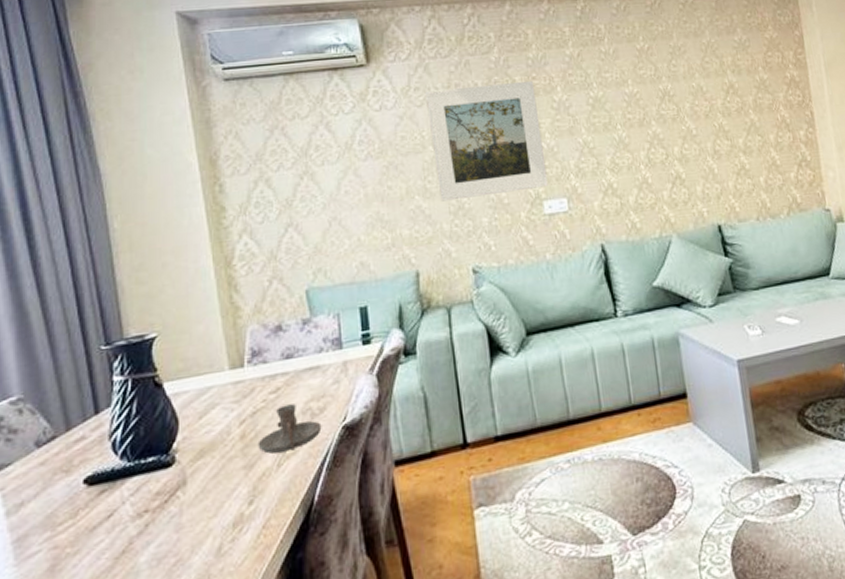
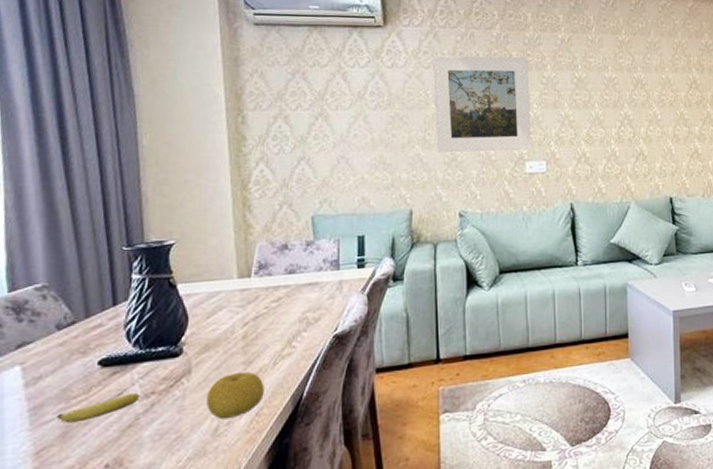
fruit: none [43,513,131,554] -> present [56,393,139,423]
fruit: none [206,477,270,536] -> present [206,371,264,419]
candle holder: present [257,404,322,454] -> none [257,313,315,353]

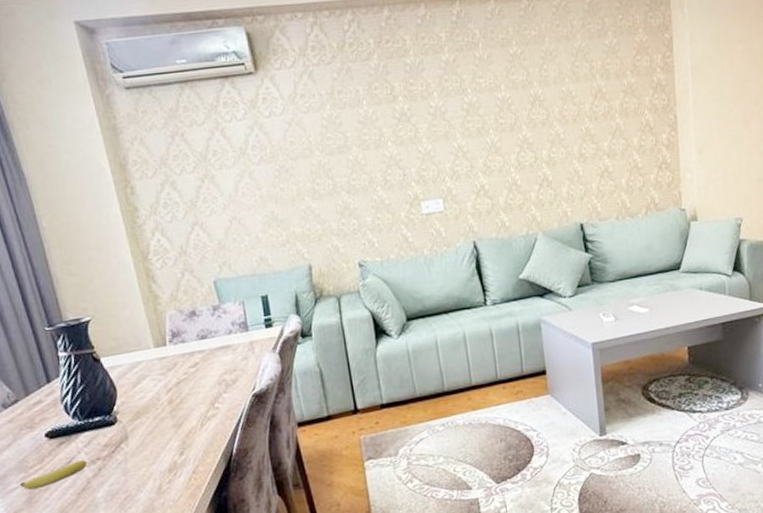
fruit: present [206,371,264,419] -> none [146,434,197,479]
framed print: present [432,55,531,153] -> none [310,86,425,202]

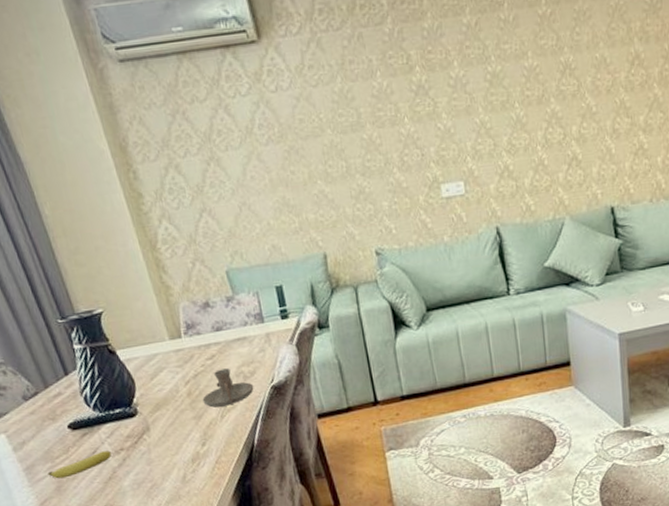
candle holder: none [183,376,236,416] -> present [202,368,254,408]

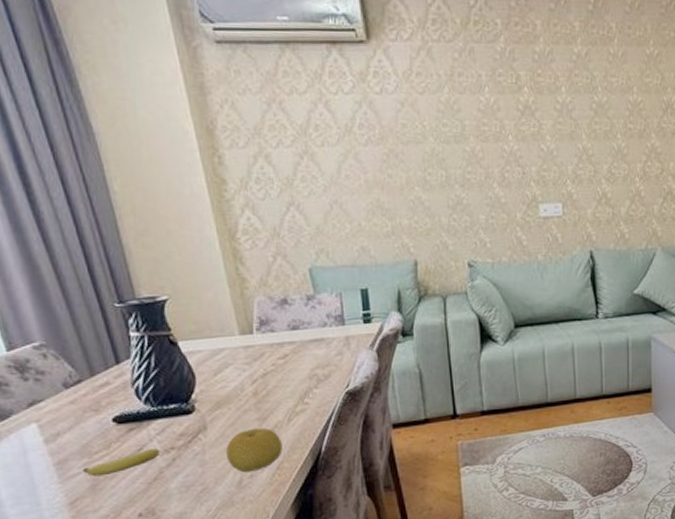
fruit: none [168,425,219,468] -> present [226,427,283,473]
candle holder: present [202,368,254,408] -> none [269,370,327,410]

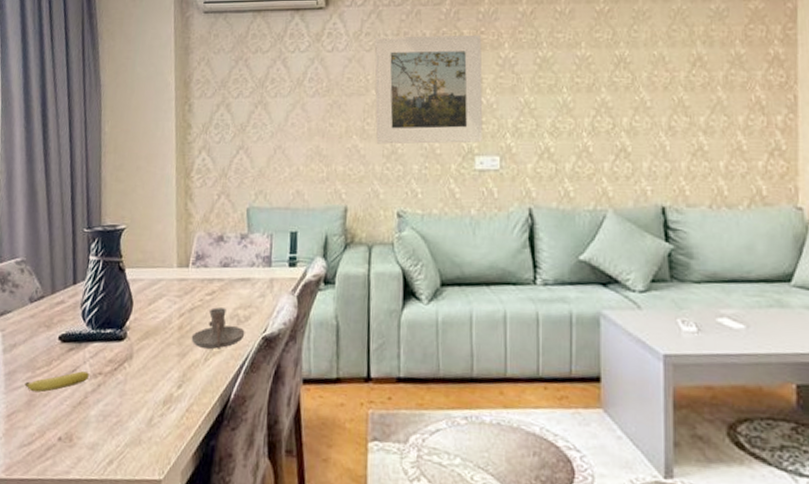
fruit: present [226,427,283,473] -> none [144,363,196,410]
candle holder: none [269,370,327,410] -> present [191,307,245,349]
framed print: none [427,77,545,195] -> present [374,34,483,145]

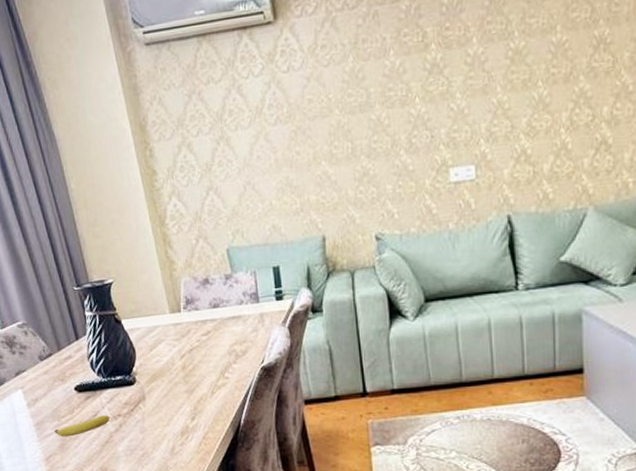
candle holder: present [191,307,245,349] -> none [195,345,245,383]
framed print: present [374,34,483,145] -> none [331,31,456,168]

